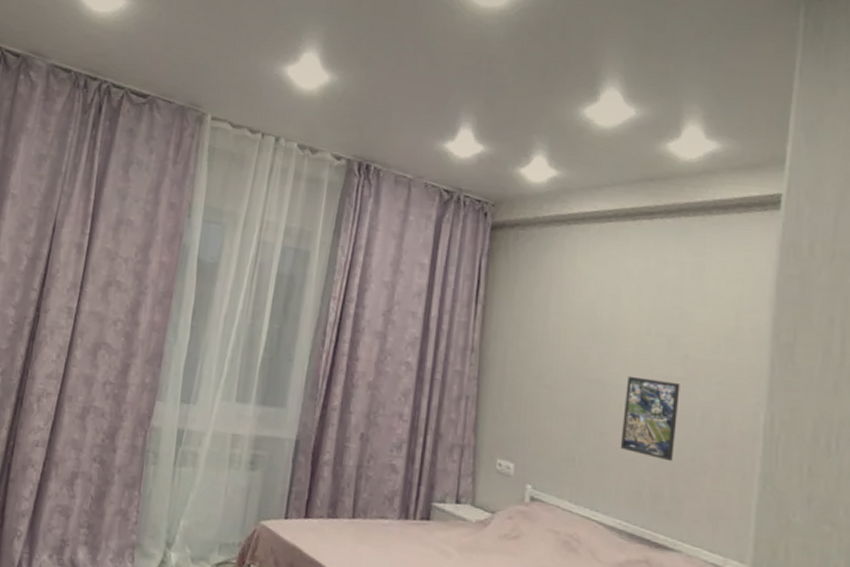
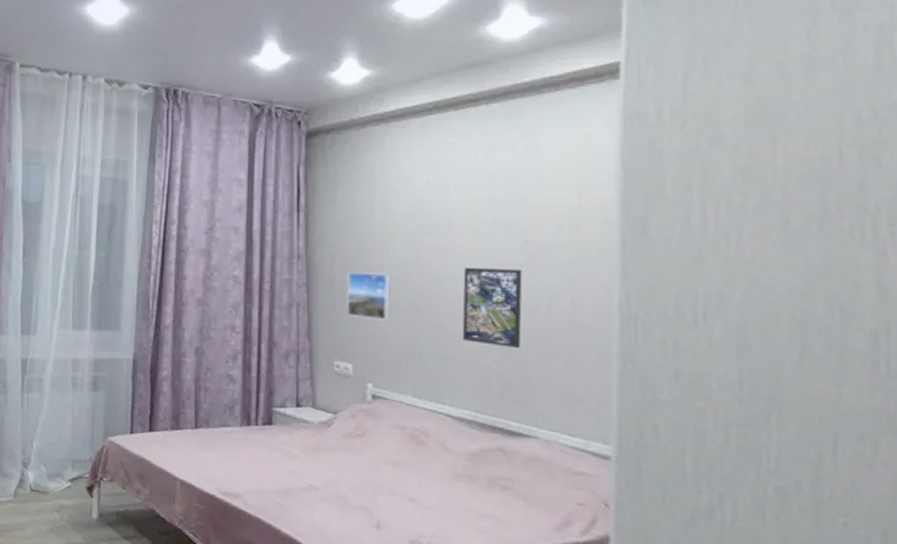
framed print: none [514,370,558,422] -> present [347,272,391,321]

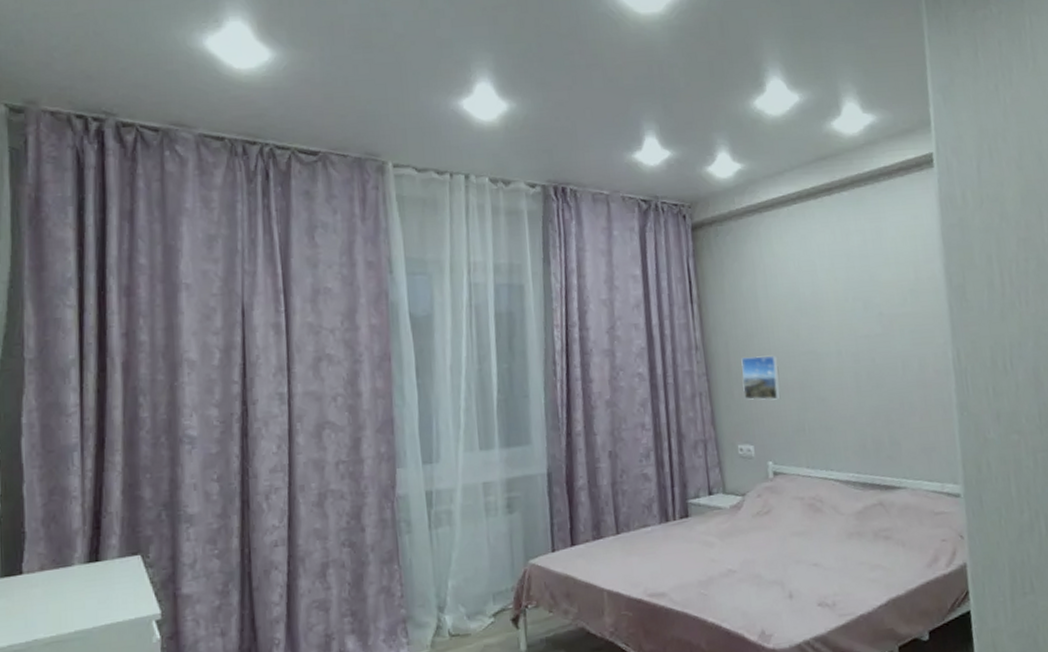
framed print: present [462,267,523,349] -> none [836,339,886,411]

